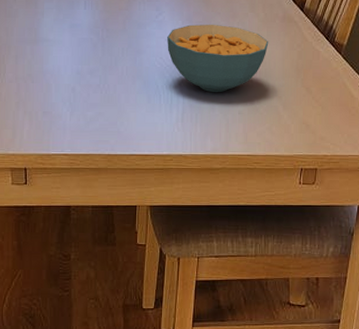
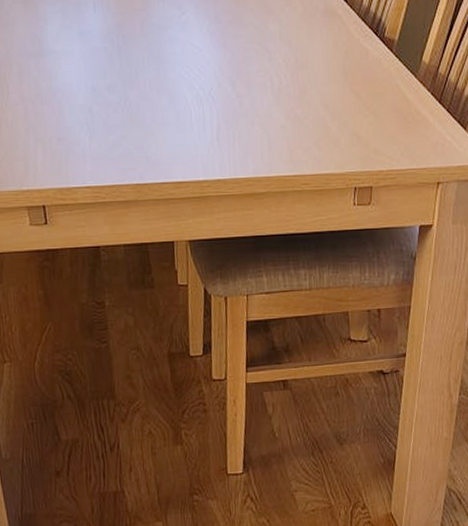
cereal bowl: present [167,24,269,93] -> none [193,22,310,105]

